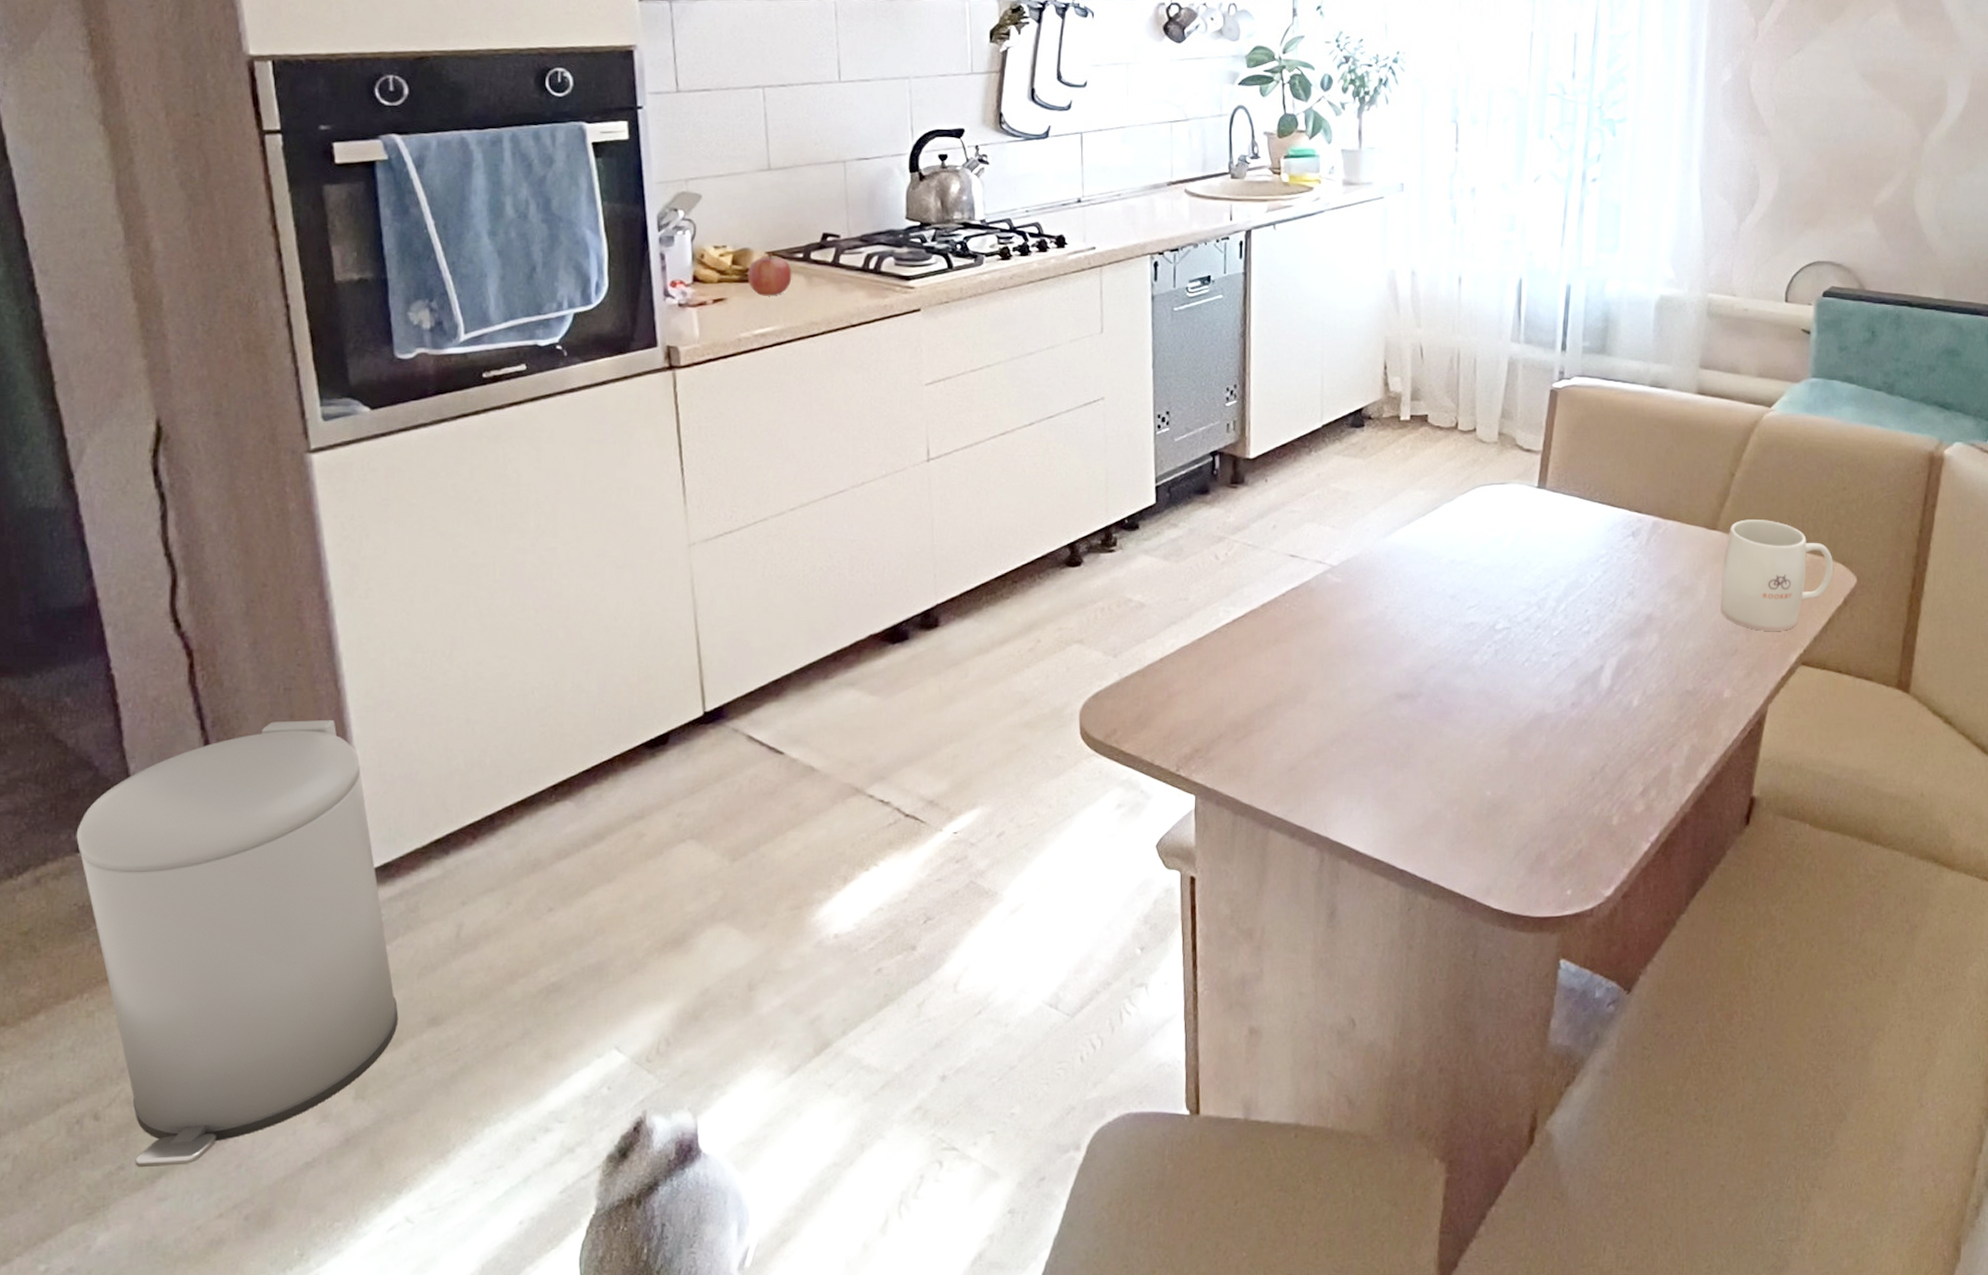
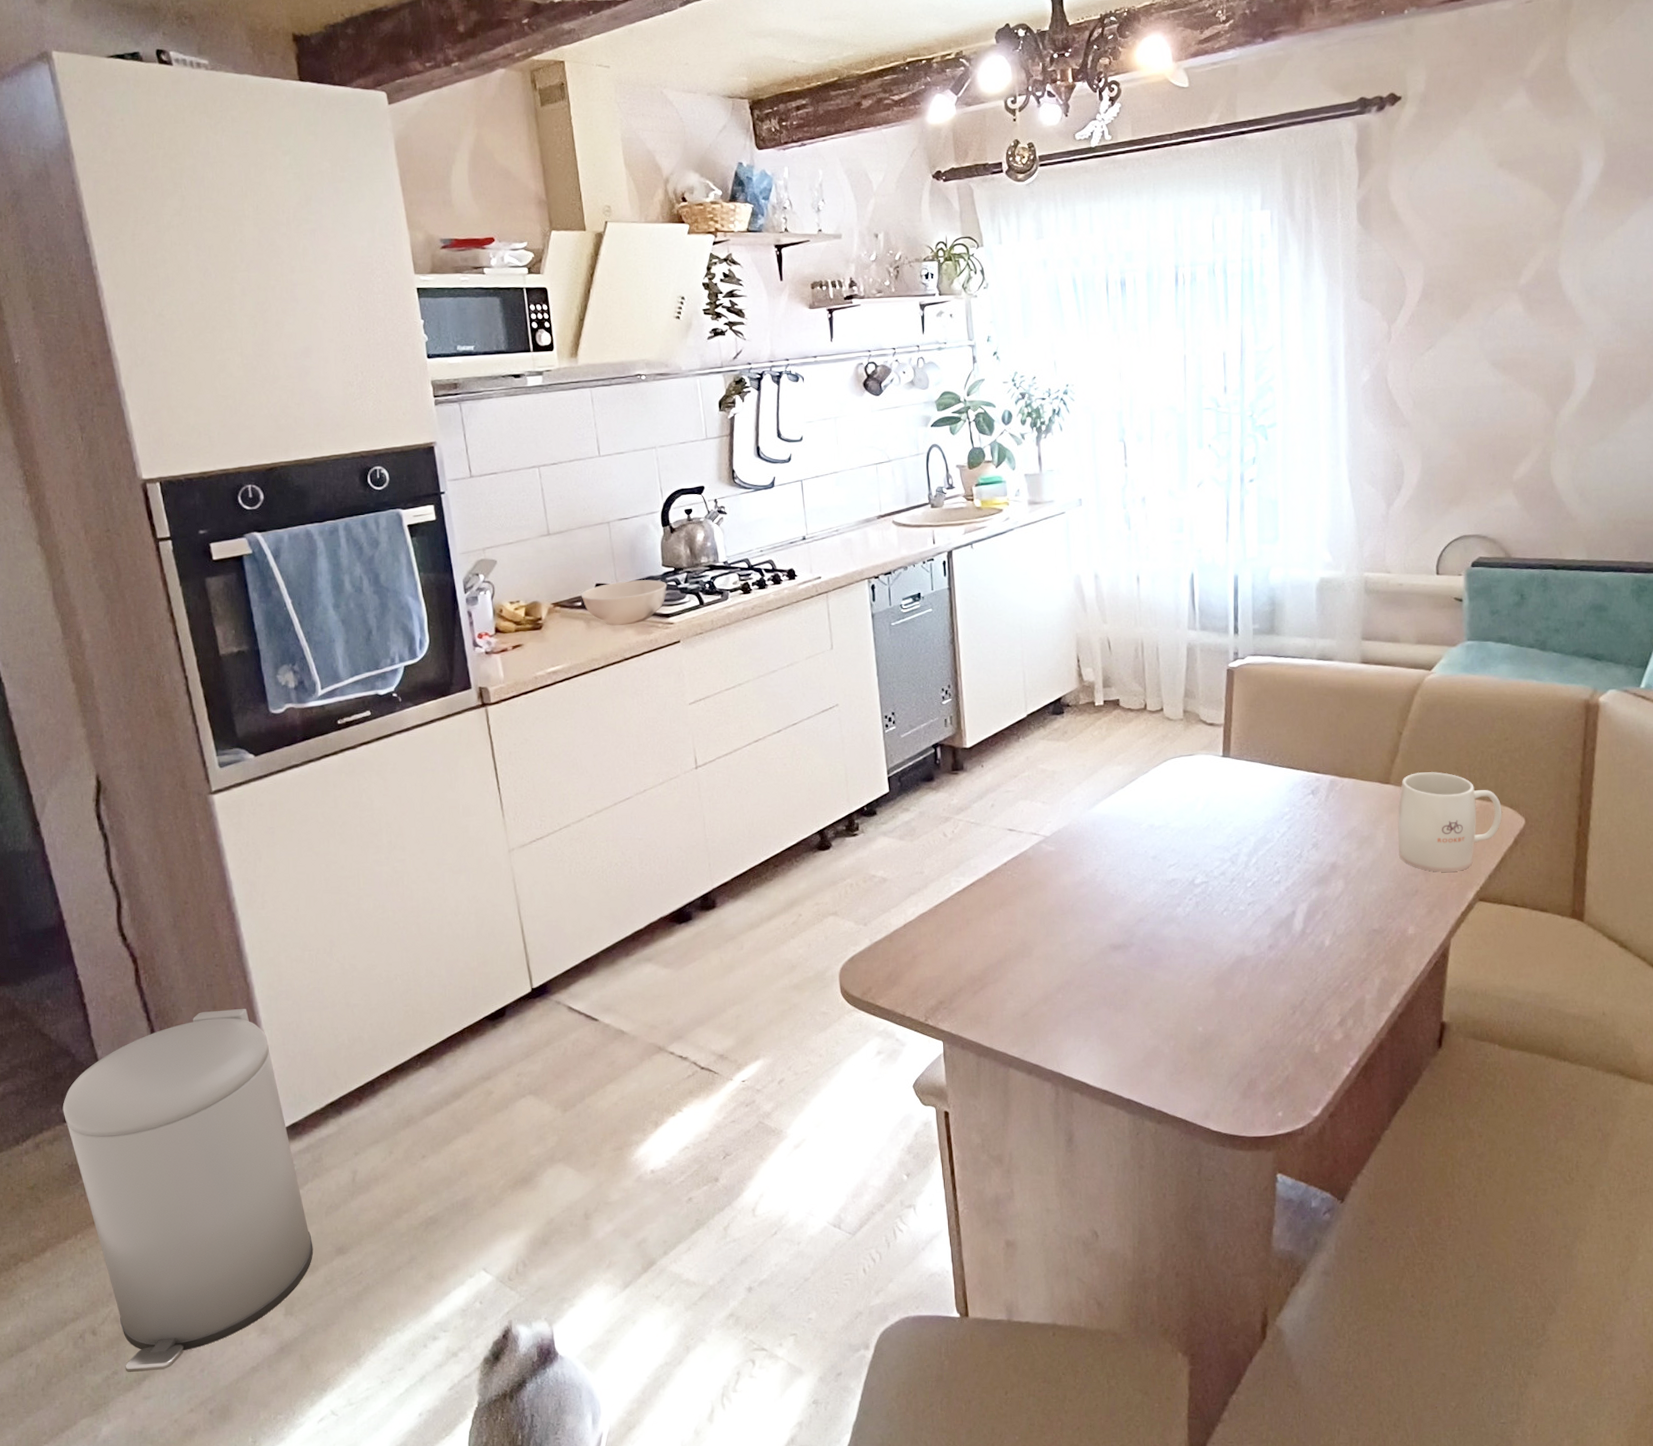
fruit: present [747,253,792,296] -> none [538,604,574,640]
bowl: none [803,233,910,285] -> present [581,580,667,626]

